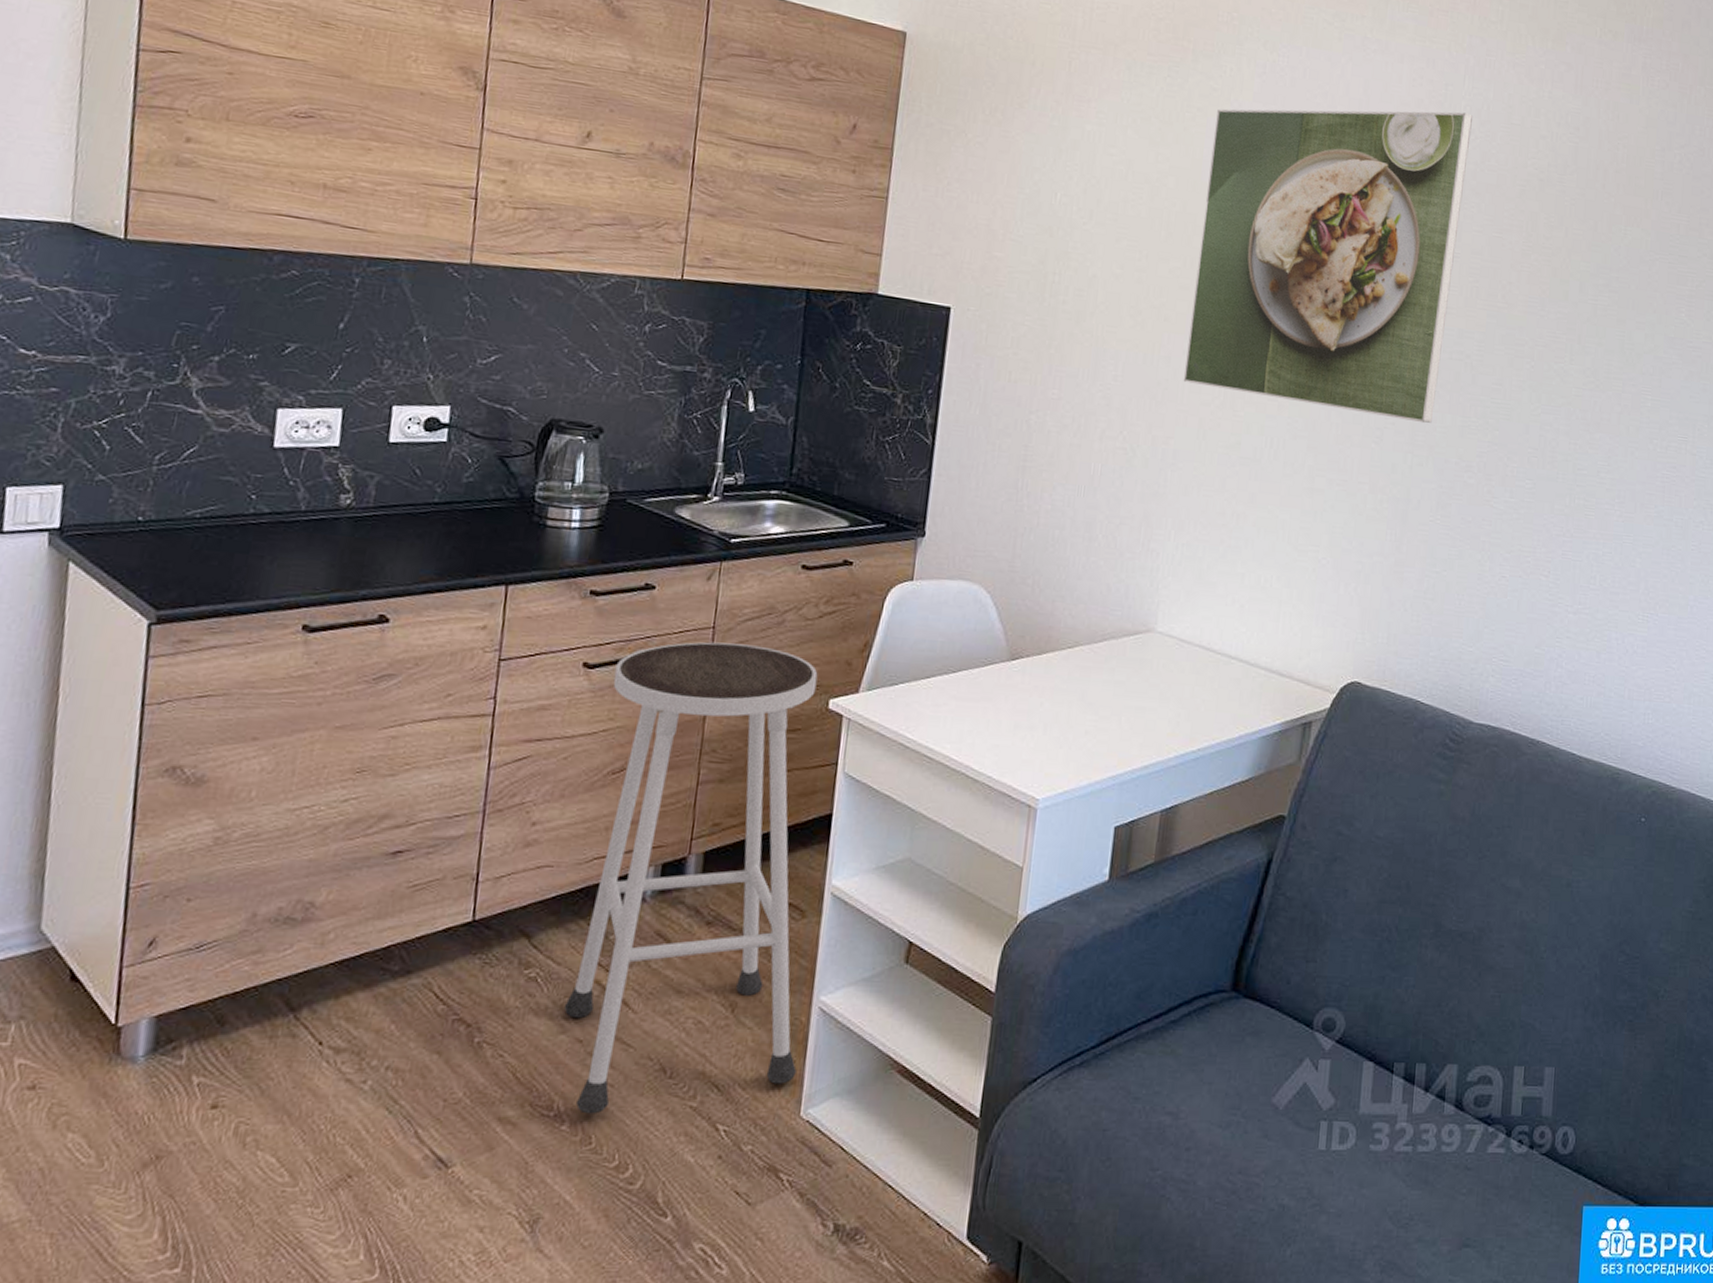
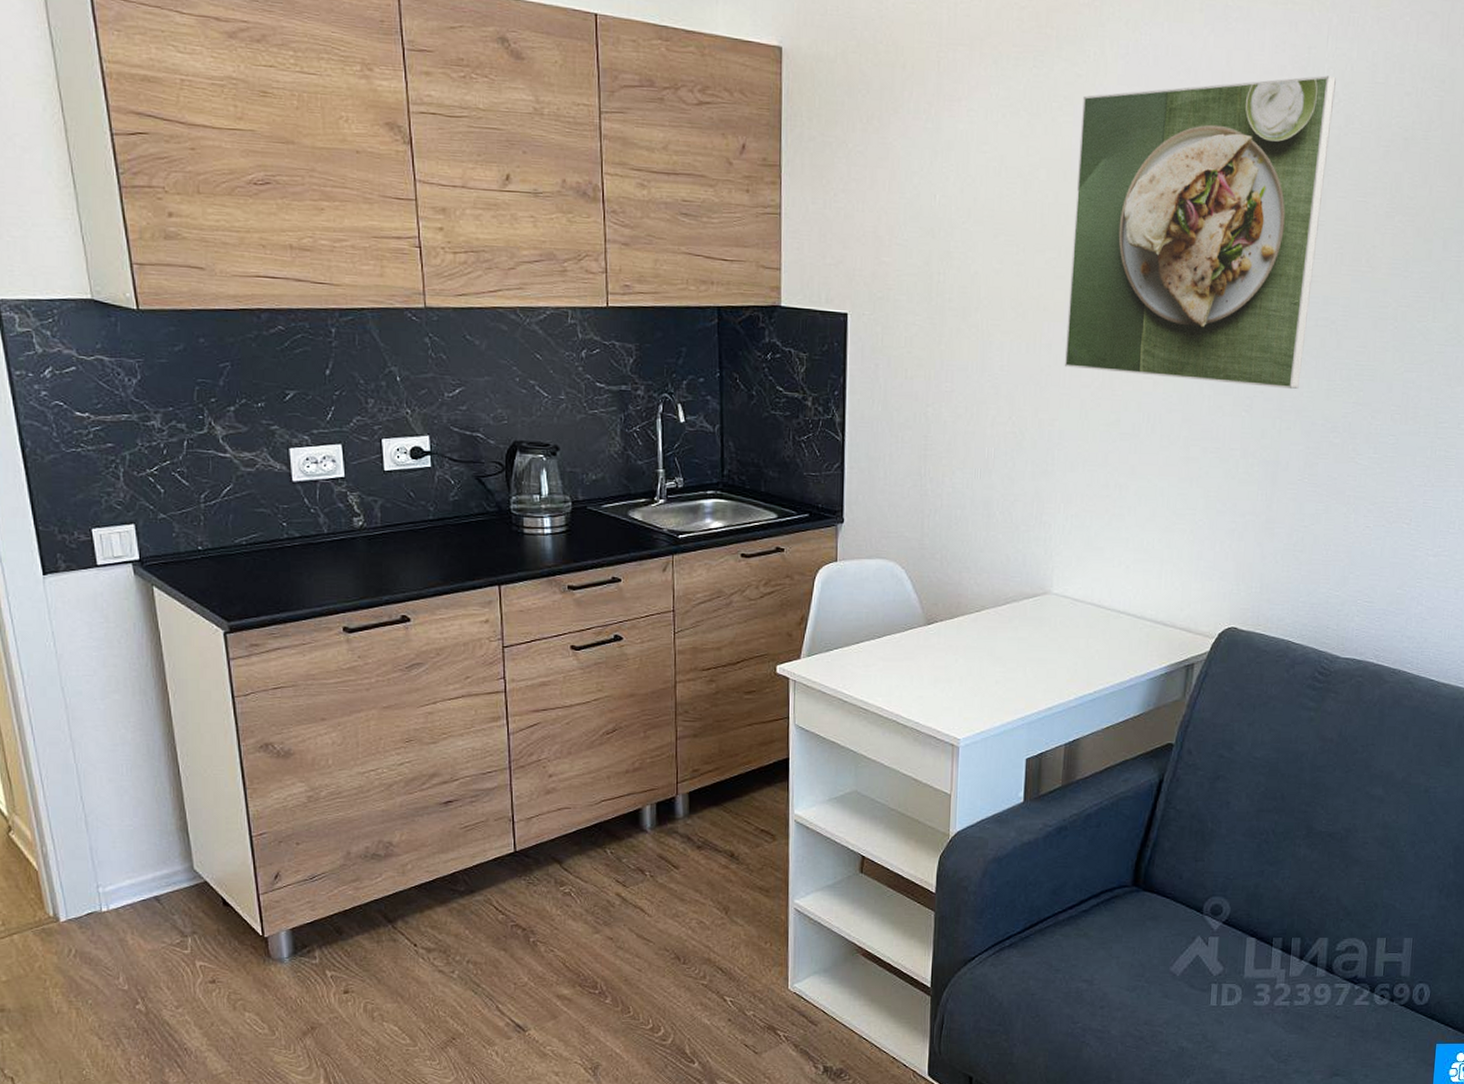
stool: present [565,642,818,1114] -> none [596,623,782,991]

